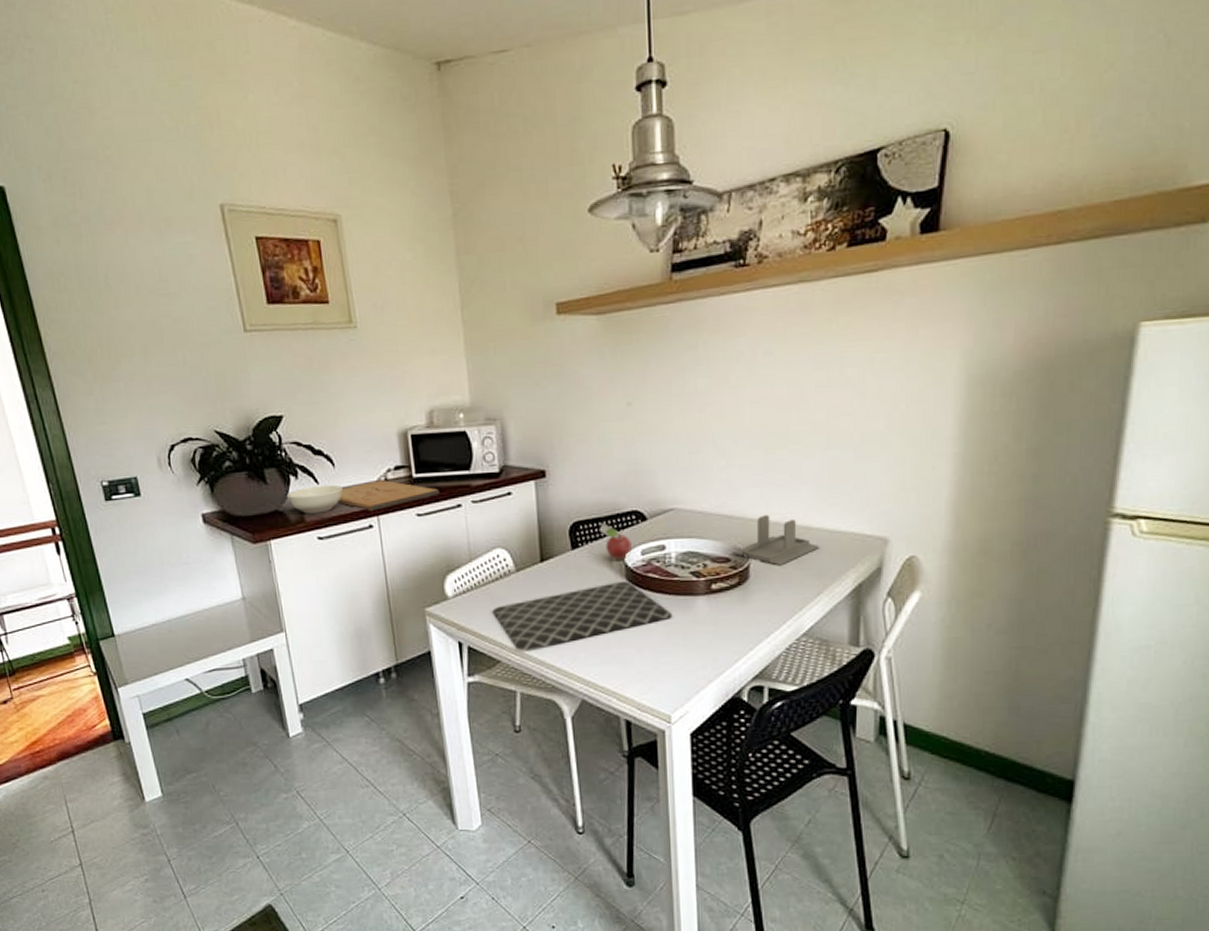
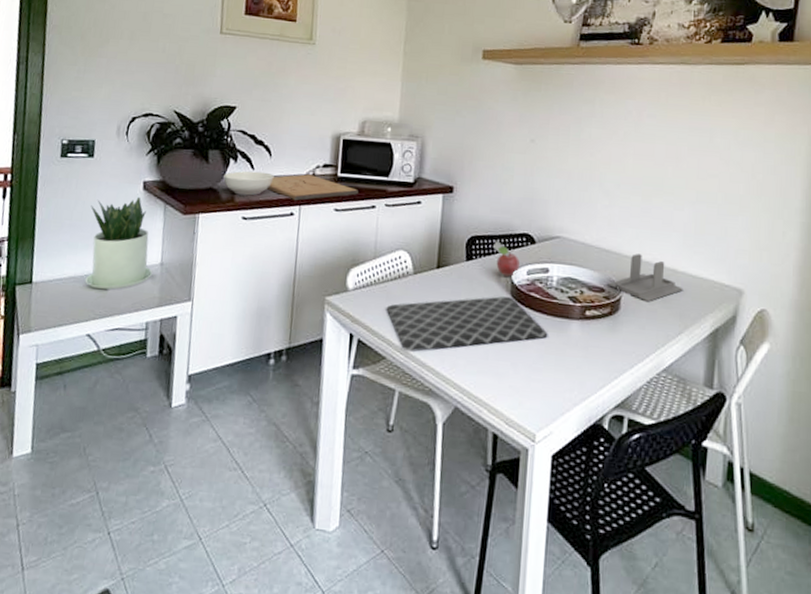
planter: none [152,531,237,633] -> present [85,196,153,290]

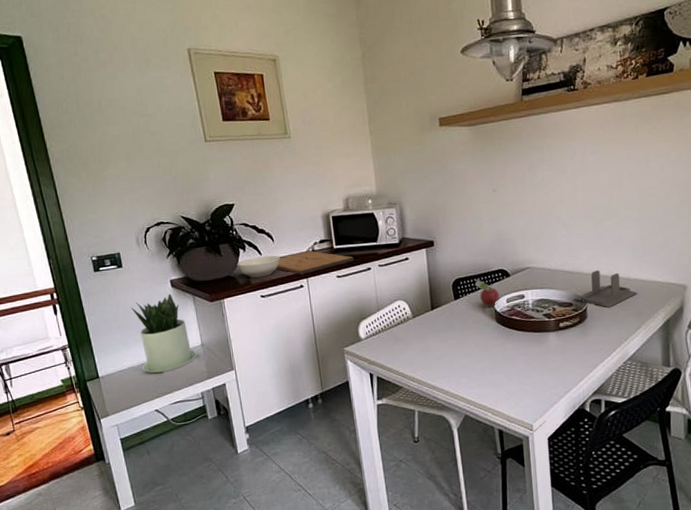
placemat: present [386,296,548,352] -> none [395,322,531,379]

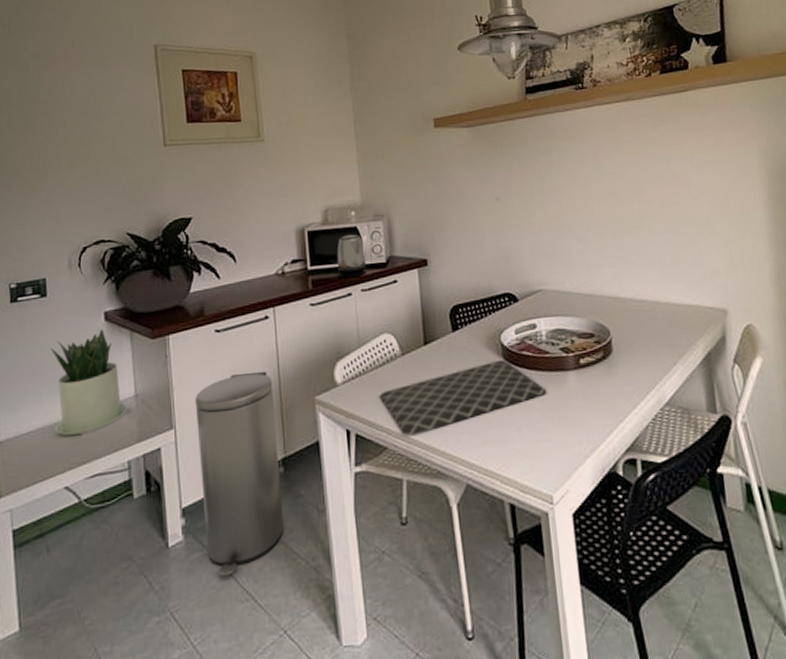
bowl: present [236,255,280,278] -> none [188,279,242,308]
pedal bin: none [249,329,324,474] -> present [195,372,284,577]
cutting board: present [276,251,354,275] -> none [237,273,332,304]
kettle: none [357,219,383,256] -> present [336,234,367,279]
placemat: none [395,322,531,379] -> present [379,359,547,436]
fruit: present [474,278,500,307] -> none [476,304,508,340]
napkin holder: present [574,270,637,308] -> none [596,292,670,339]

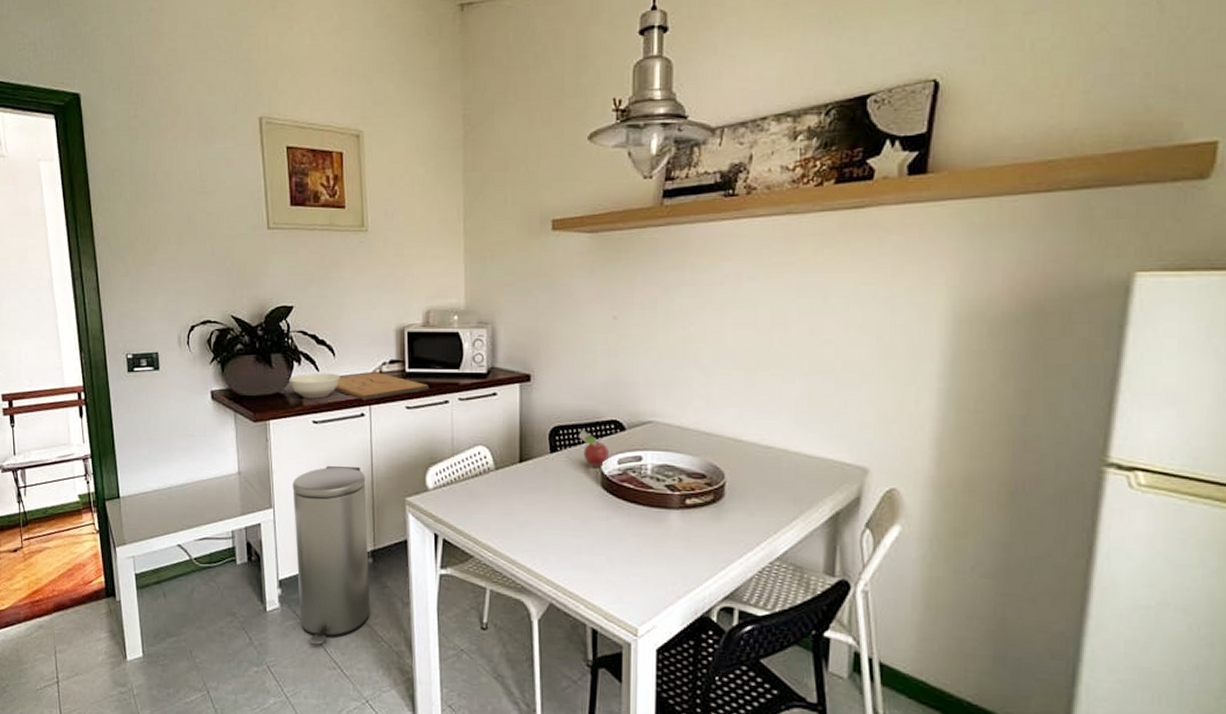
planter: present [50,329,128,437] -> none [164,407,232,501]
bowl: none [188,279,242,308] -> present [288,373,340,399]
cutting board: none [237,273,332,304] -> present [335,372,429,401]
kettle: present [336,234,367,279] -> none [436,340,466,385]
placemat: present [379,359,547,436] -> none [469,487,645,549]
fruit: none [476,304,508,340] -> present [578,429,610,467]

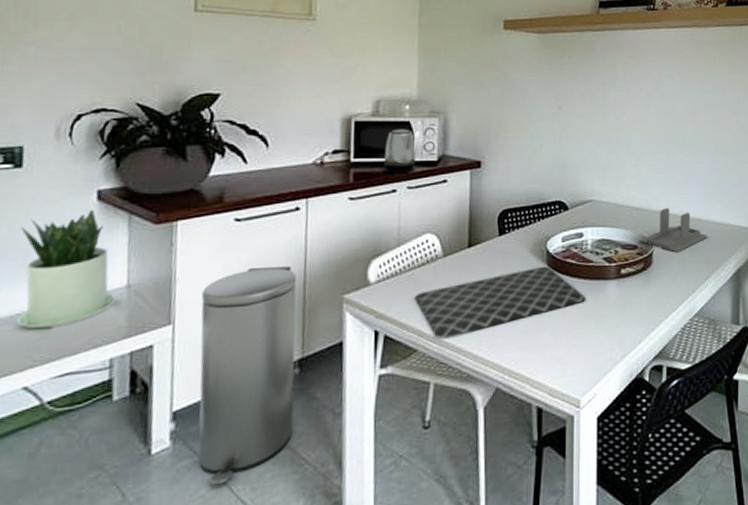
planter: none [164,407,232,501] -> present [16,209,117,330]
bowl: present [288,373,340,399] -> none [206,165,273,194]
cutting board: present [335,372,429,401] -> none [265,163,376,194]
kettle: none [436,340,466,385] -> present [383,129,416,174]
placemat: none [469,487,645,549] -> present [414,266,586,339]
fruit: present [578,429,610,467] -> none [525,210,555,246]
napkin holder: none [709,435,797,487] -> present [640,208,708,253]

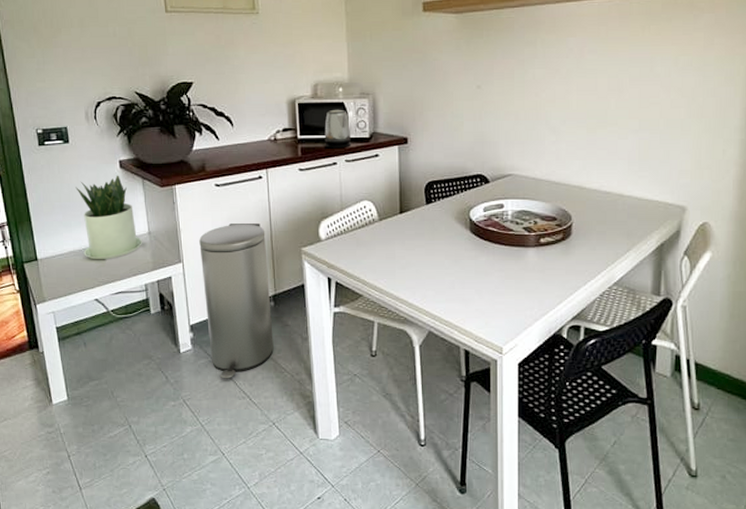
placemat: present [414,266,586,339] -> none [358,232,507,288]
napkin holder: present [640,208,708,253] -> none [559,183,630,226]

